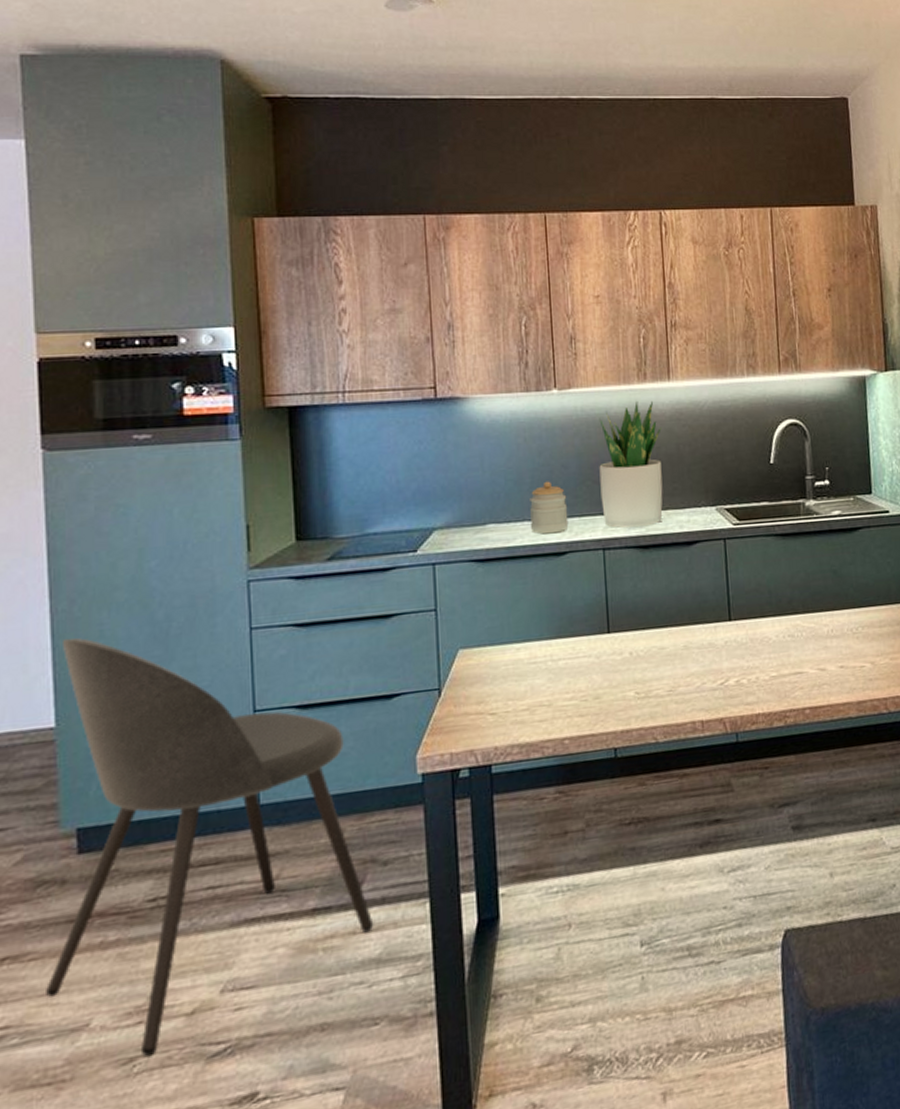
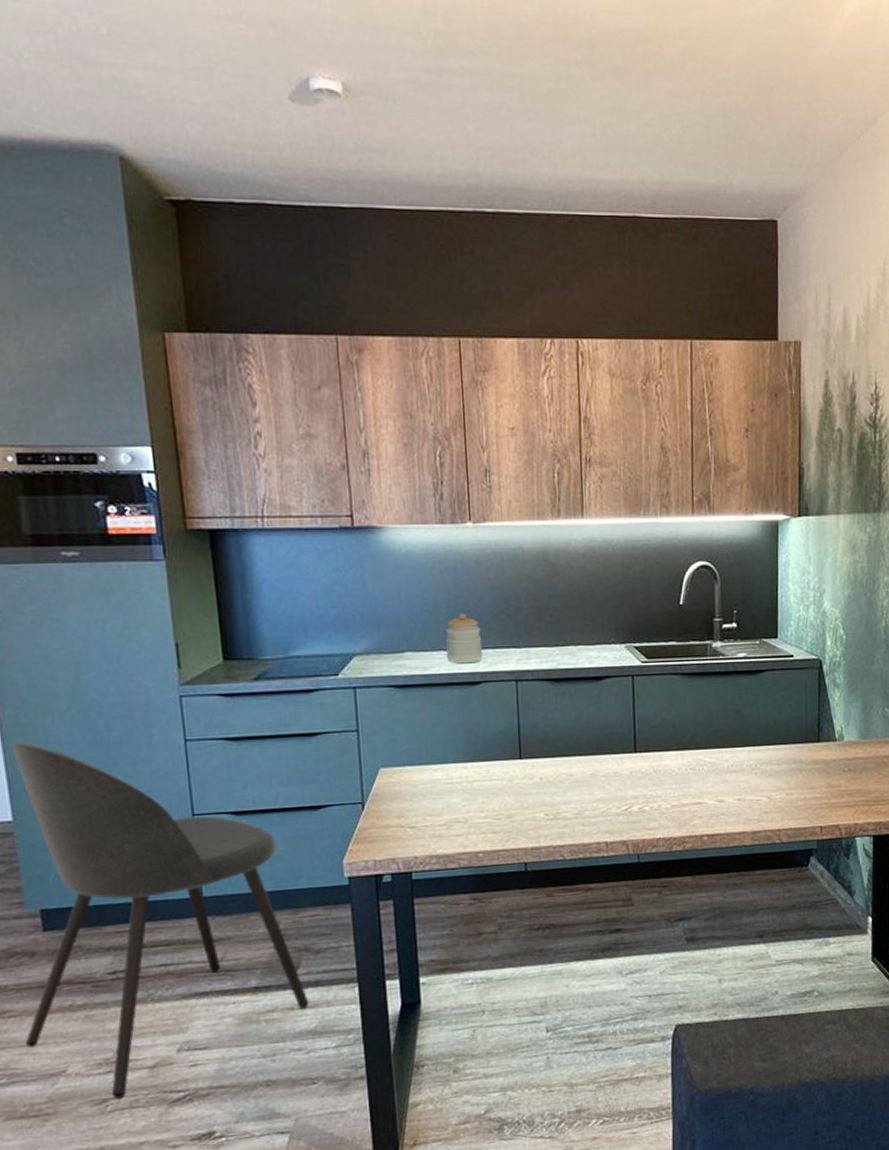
planter: present [599,400,663,529] -> none [513,537,575,662]

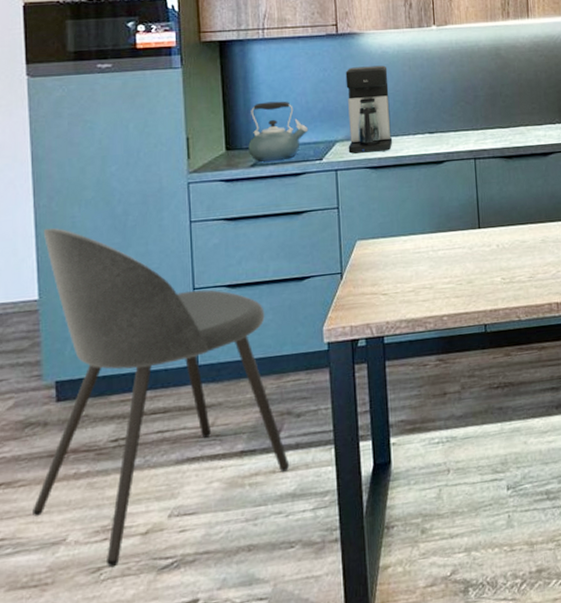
kettle: none [250,605,321,675] -> present [248,101,309,162]
coffee maker: none [363,567,421,671] -> present [345,65,393,155]
jar: present [445,613,483,664] -> none [414,102,446,146]

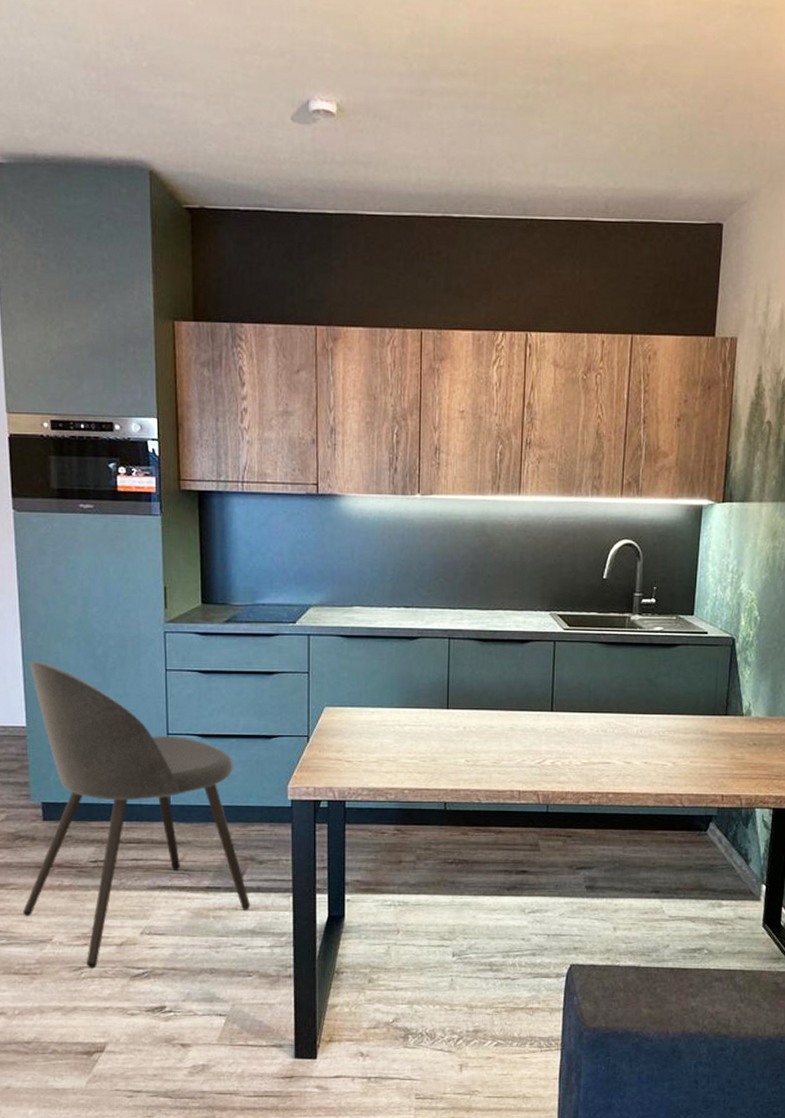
kettle: present [248,101,309,162] -> none [224,558,284,619]
coffee maker: present [345,65,393,155] -> none [322,531,367,622]

